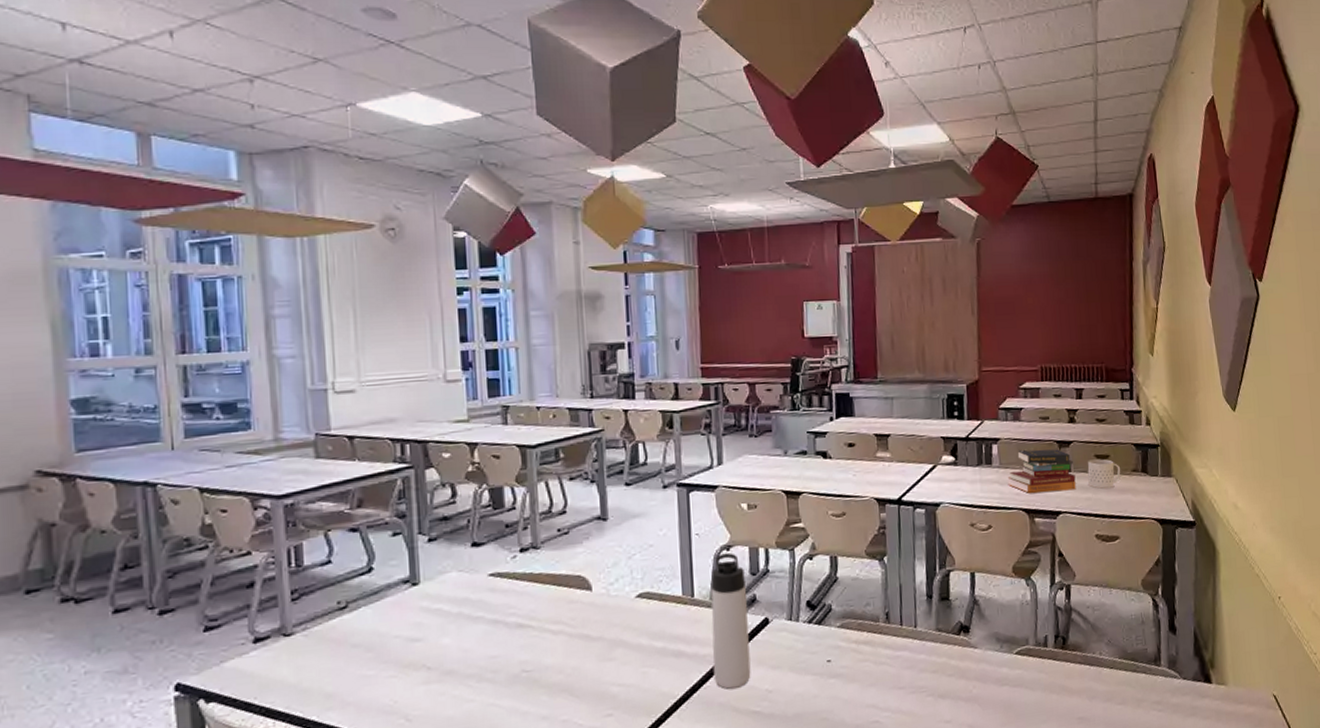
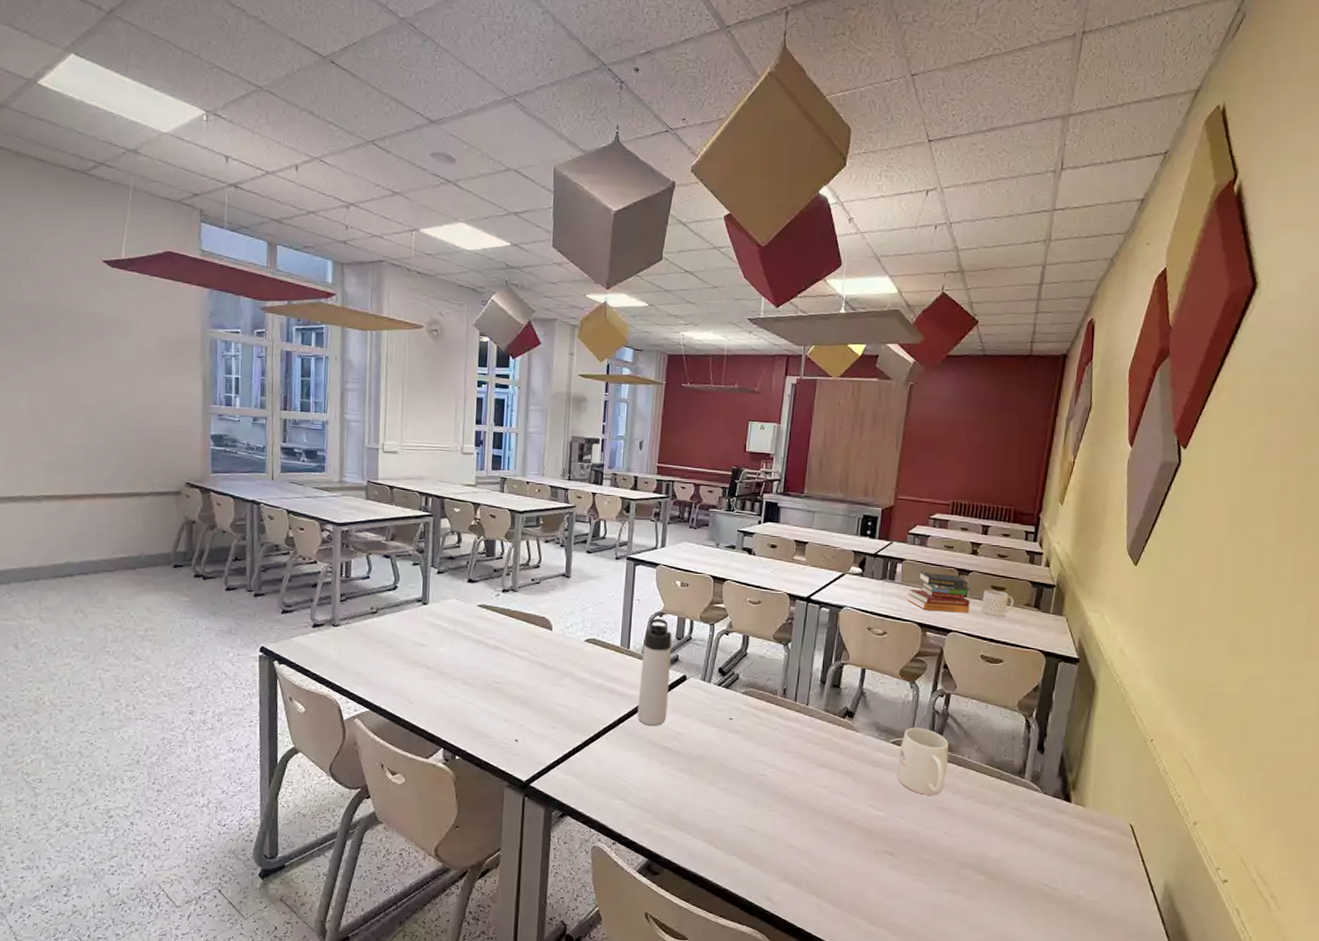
mug: none [1025,629,1080,708] -> present [897,727,949,796]

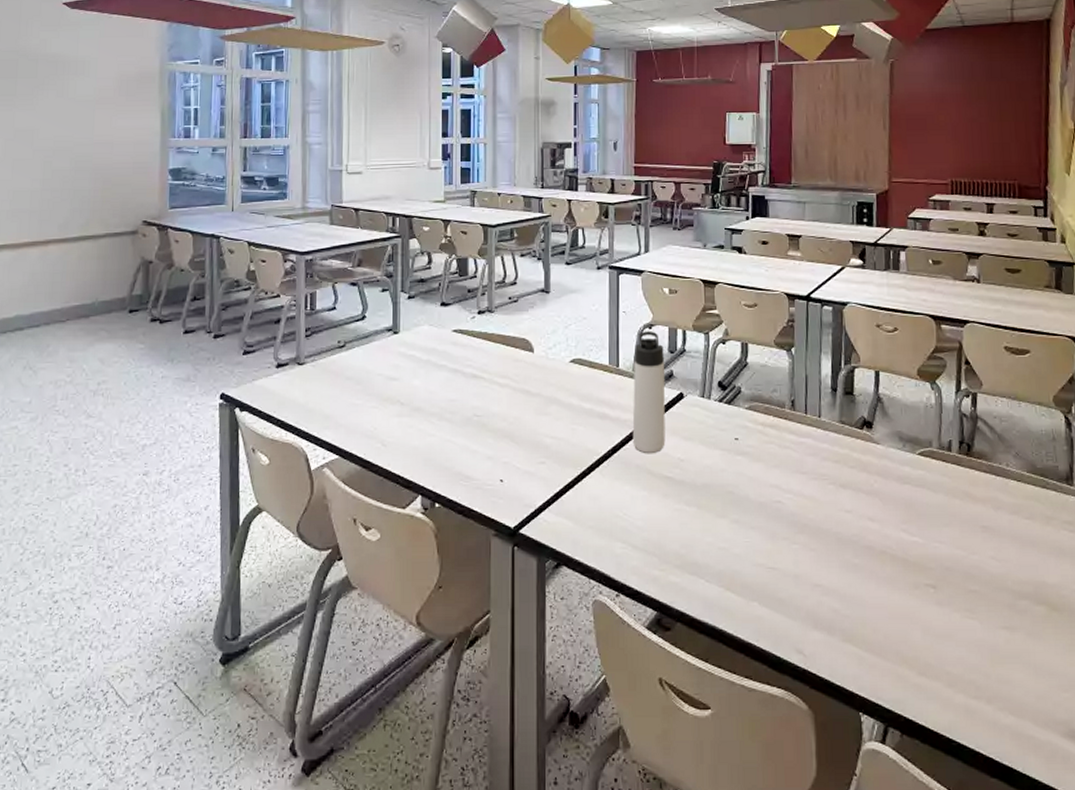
mug: present [897,727,949,796] -> none [928,434,985,513]
books: present [906,572,970,613] -> none [914,259,985,301]
mug: present [981,589,1015,618] -> none [997,272,1033,303]

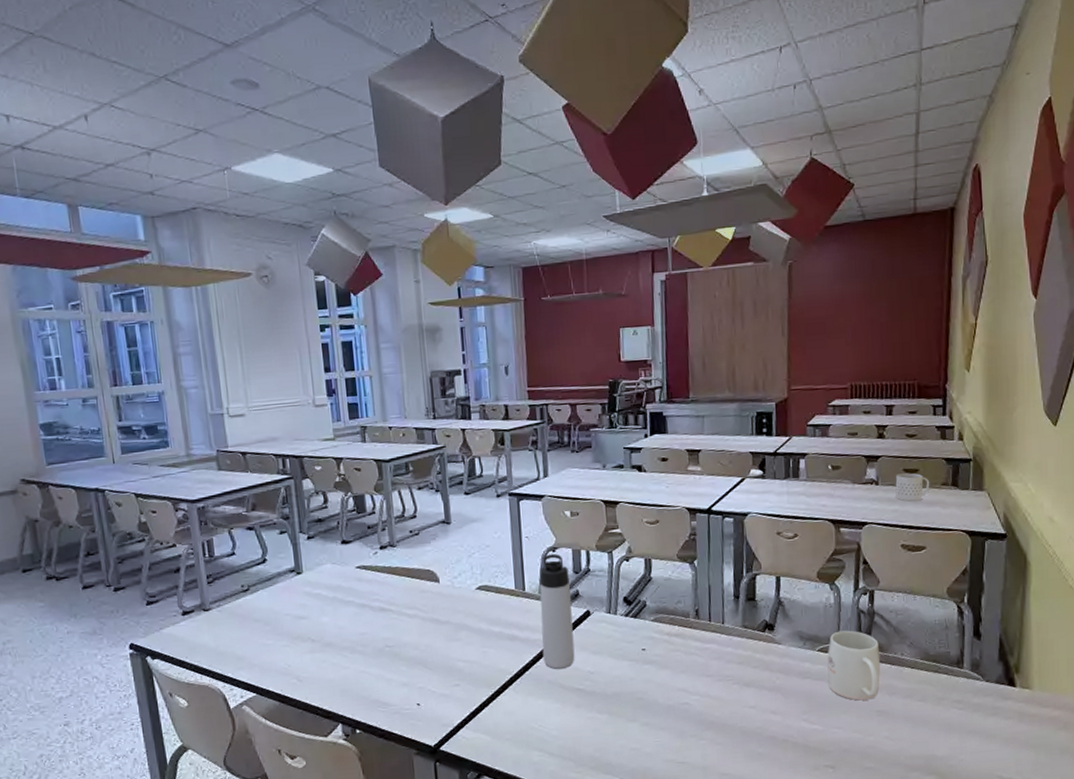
mug: none [928,434,985,513] -> present [827,630,881,701]
mug: none [997,272,1033,303] -> present [895,473,930,502]

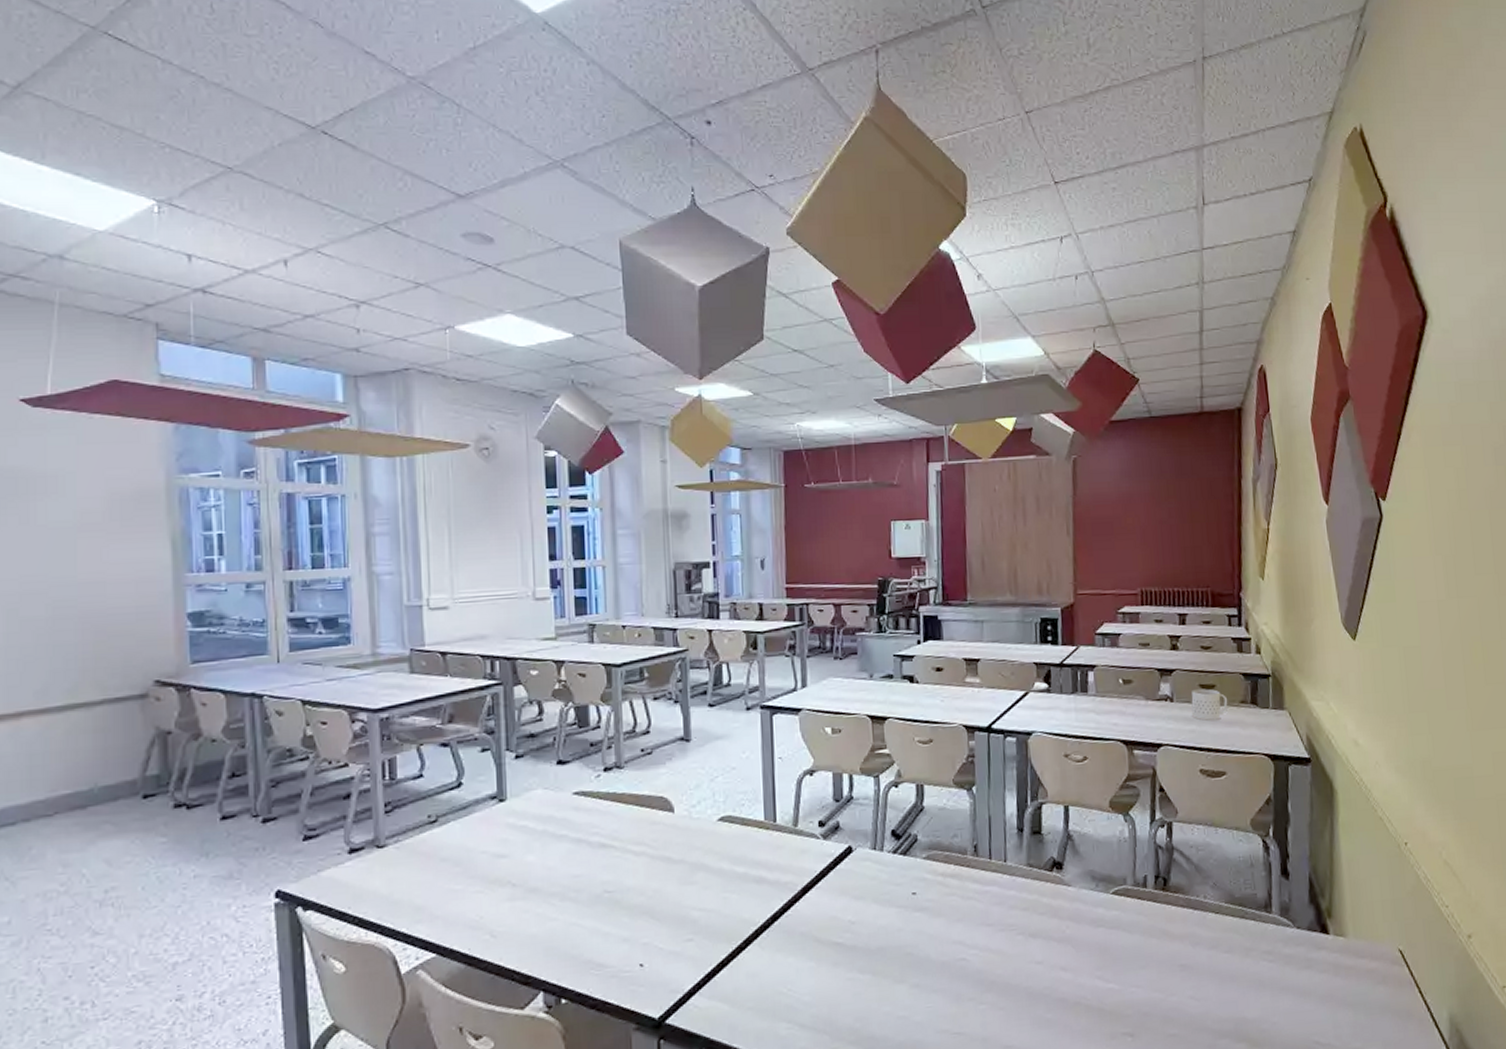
thermos bottle: present [539,553,575,669] -> none [793,778,834,919]
mug: present [827,630,881,701] -> none [1122,869,1182,953]

